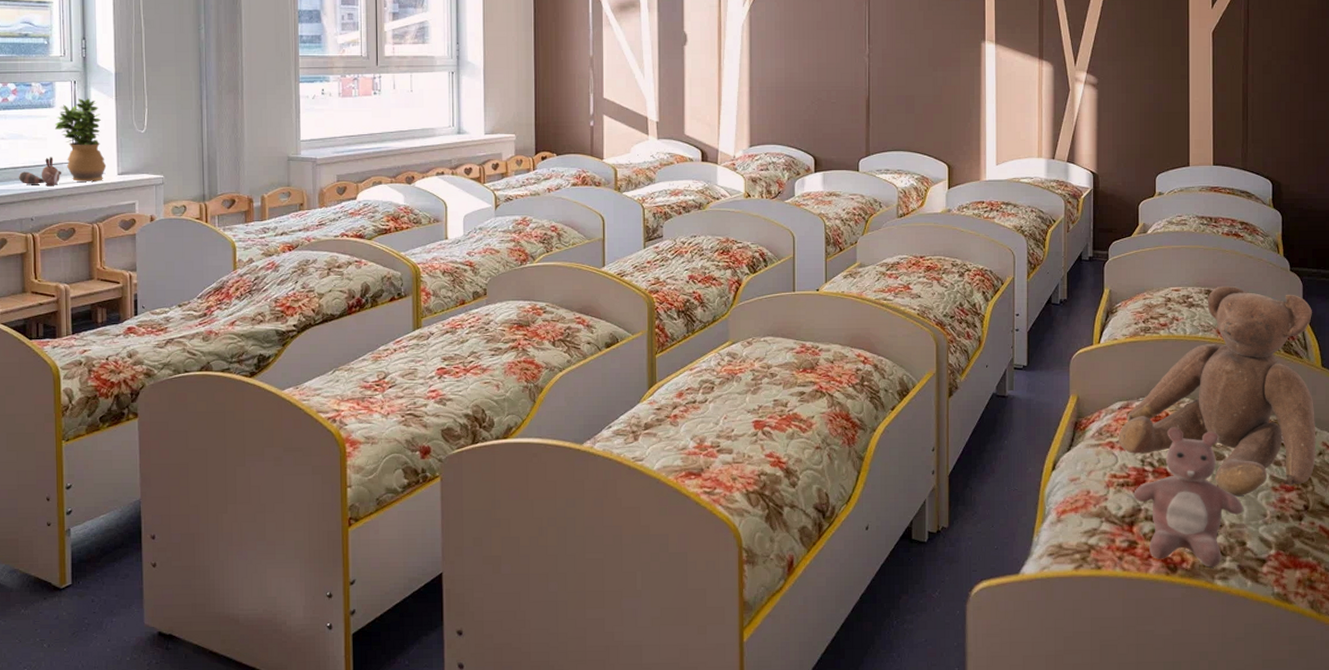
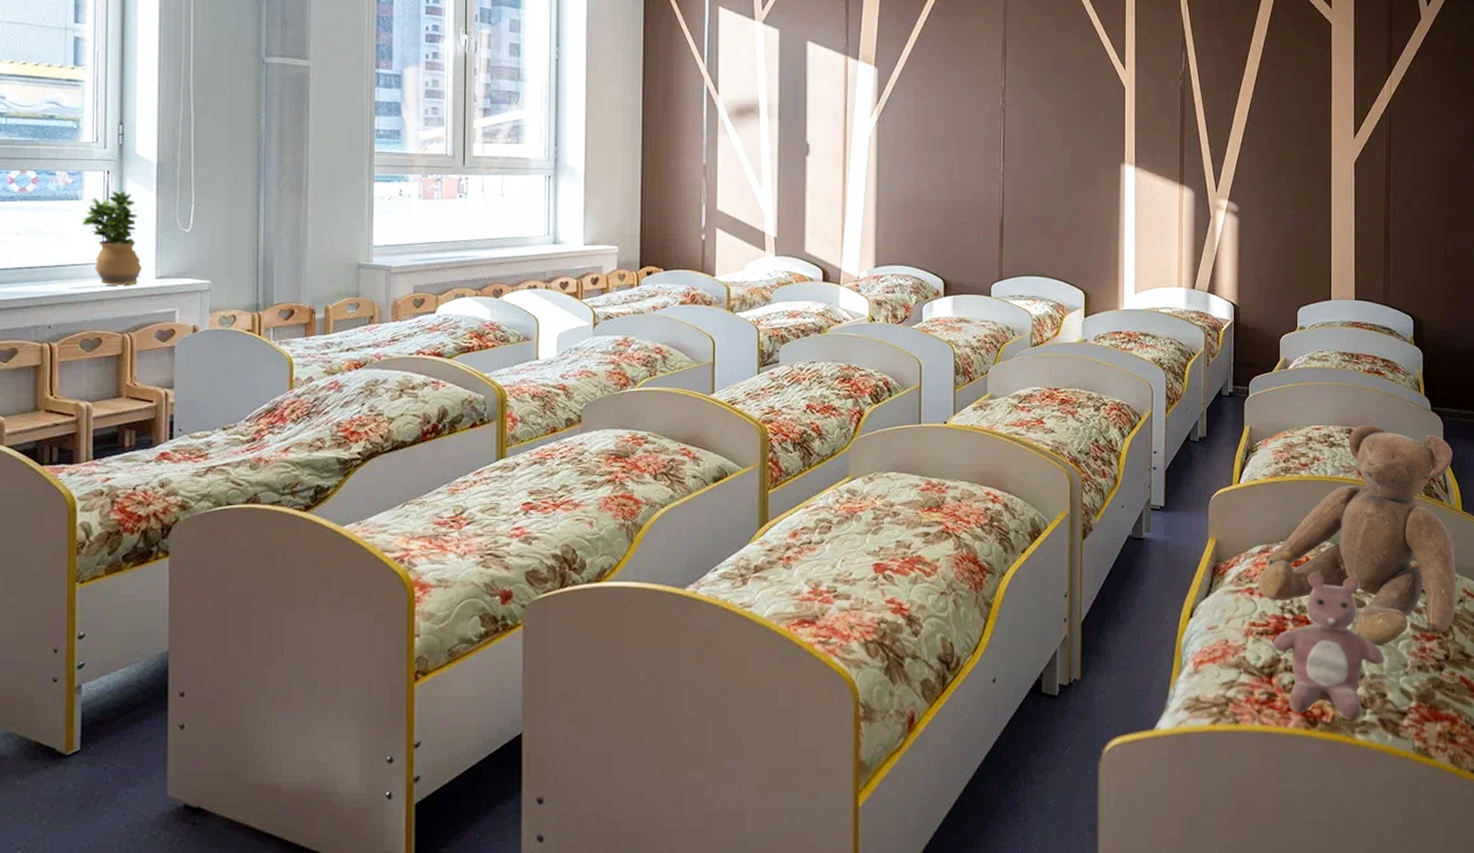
toy rabbit: present [18,157,62,187] -> none [34,256,89,290]

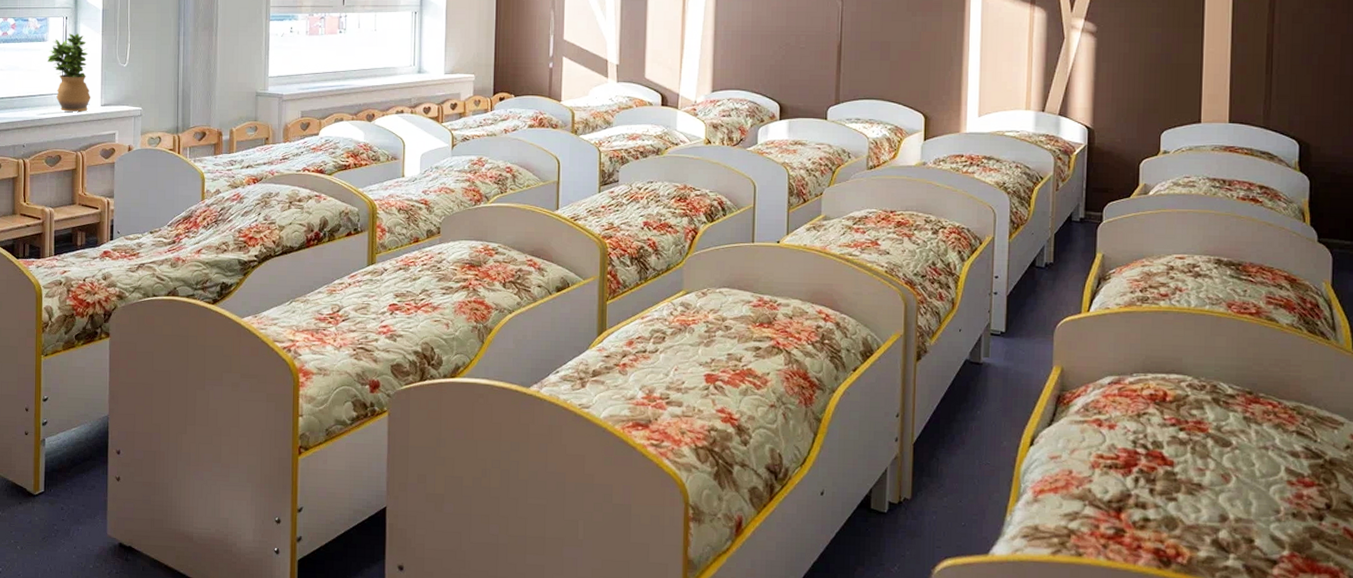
teddy bear: present [1257,425,1457,645] -> none [1106,255,1344,488]
stuffed animal: present [1273,572,1384,721] -> none [1122,407,1252,565]

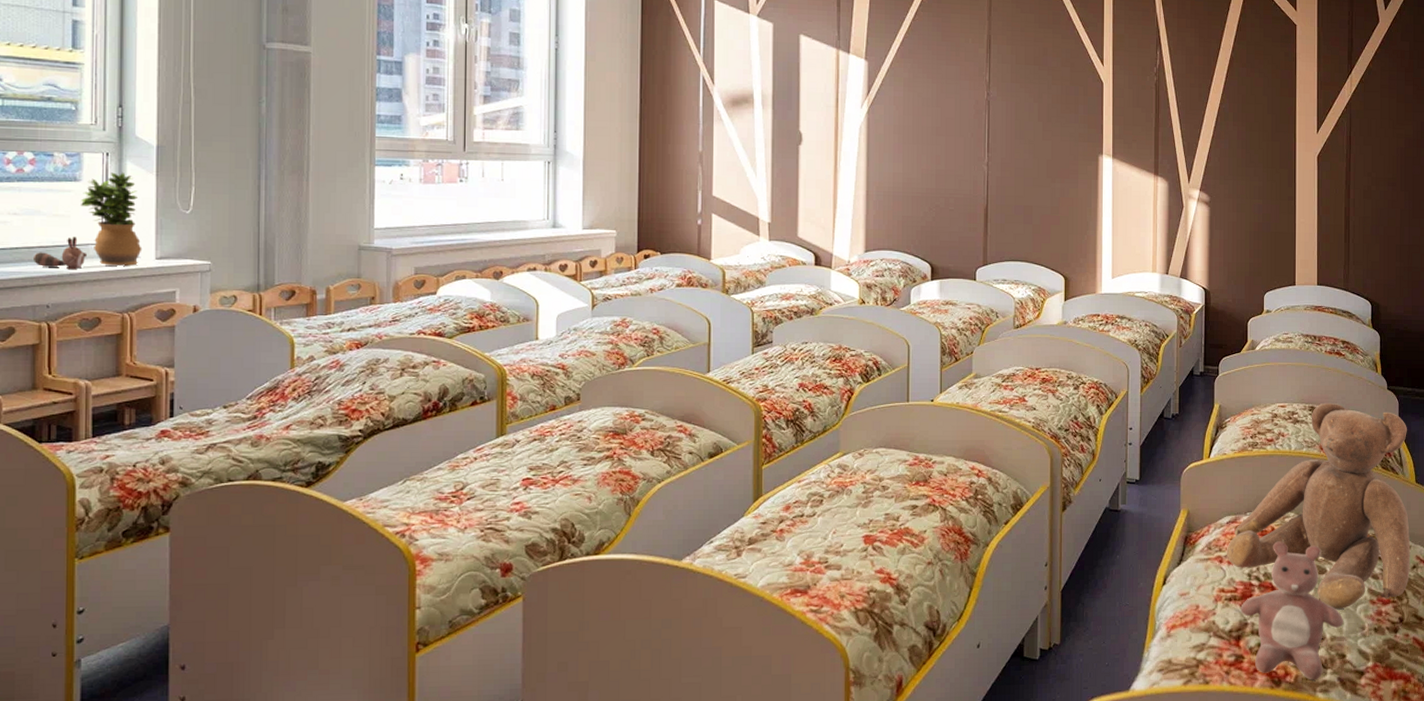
toy rabbit: none [13,88,52,116] -> present [32,237,88,270]
teddy bear: none [1106,255,1344,488] -> present [1226,402,1411,609]
stuffed animal: none [1122,407,1252,565] -> present [1240,541,1343,681]

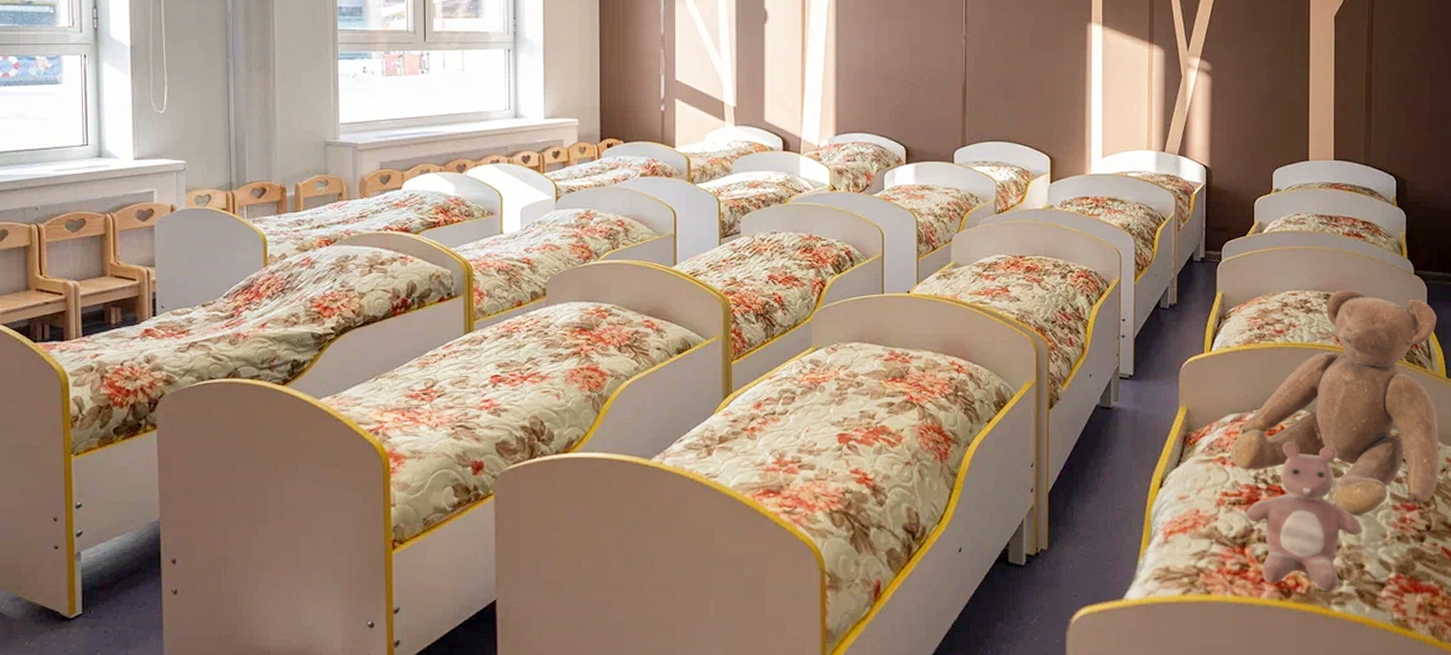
toy rabbit: present [32,237,88,270] -> none [20,139,71,172]
potted plant: present [81,172,142,266] -> none [63,74,121,167]

